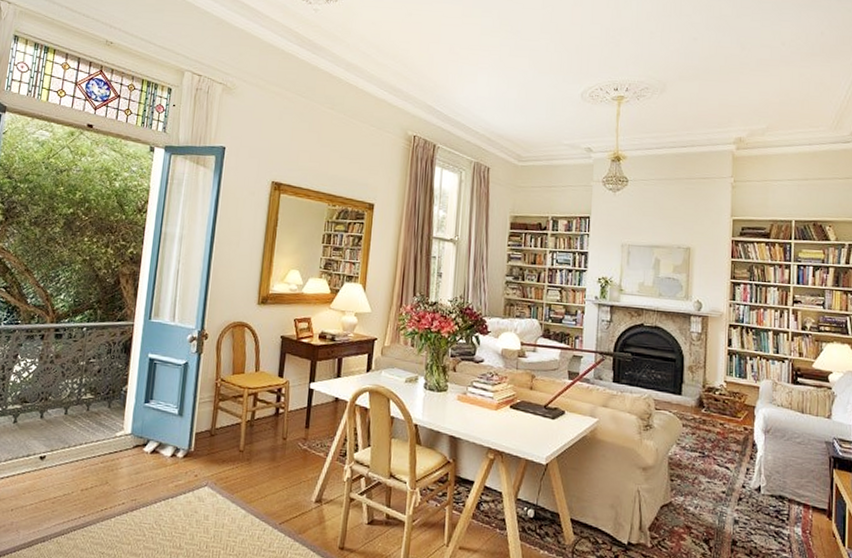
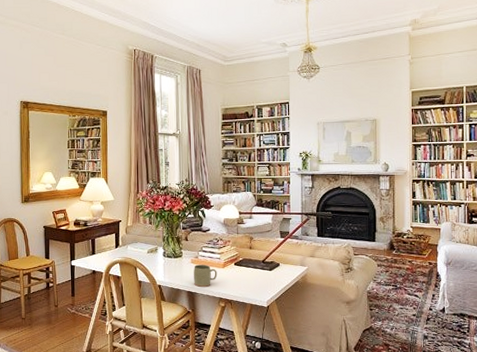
mug: none [458,402,488,432] -> present [193,264,217,287]

